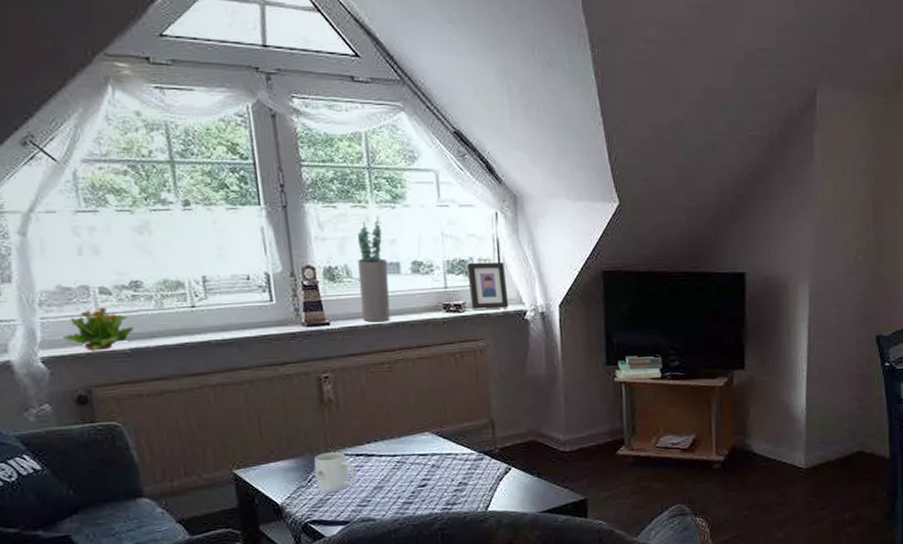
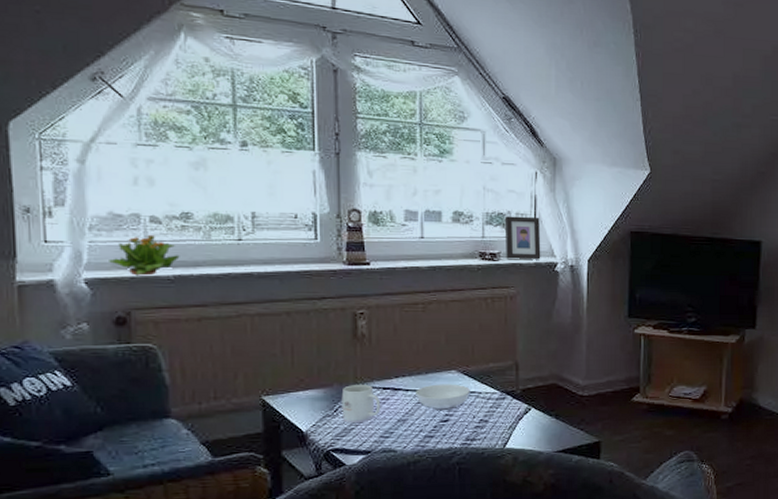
vase: present [357,217,391,323] -> none [401,169,430,265]
bowl: none [389,446,447,476] -> present [415,384,470,411]
books: present [615,355,663,380] -> none [636,311,680,332]

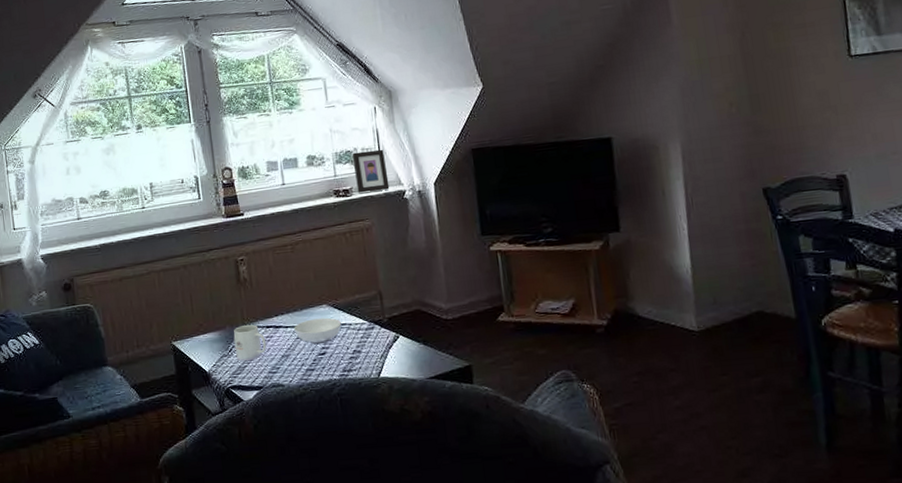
potted flower: present [109,234,180,276] -> none [55,213,103,248]

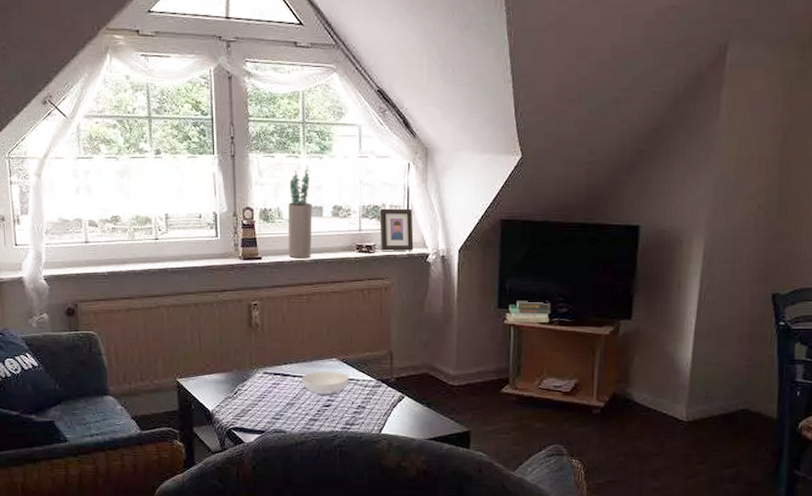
mug: present [233,324,267,362] -> none [240,370,273,405]
vase: none [263,122,291,211] -> present [287,166,312,259]
books: none [490,223,536,249] -> present [506,301,551,323]

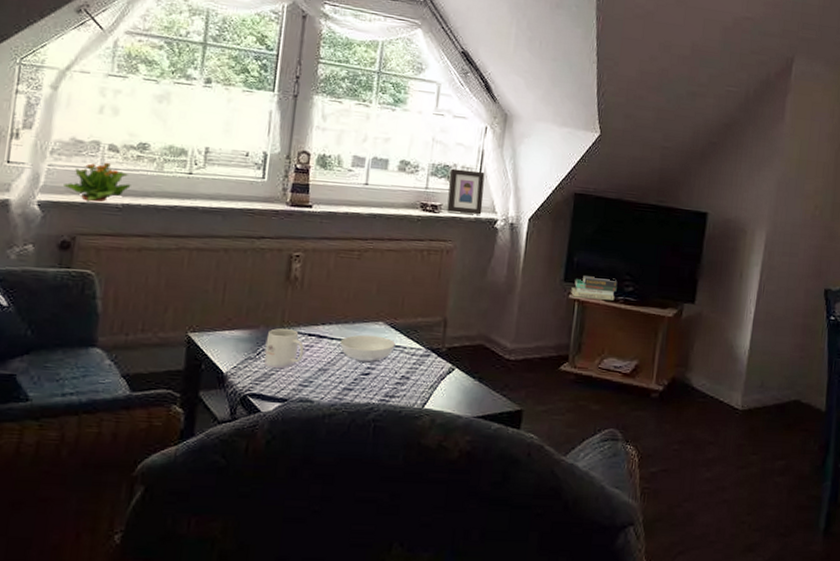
potted flower: none [60,236,112,273] -> present [64,162,131,202]
mug: none [240,370,273,405] -> present [264,328,305,369]
vase: present [287,166,312,259] -> none [343,116,380,212]

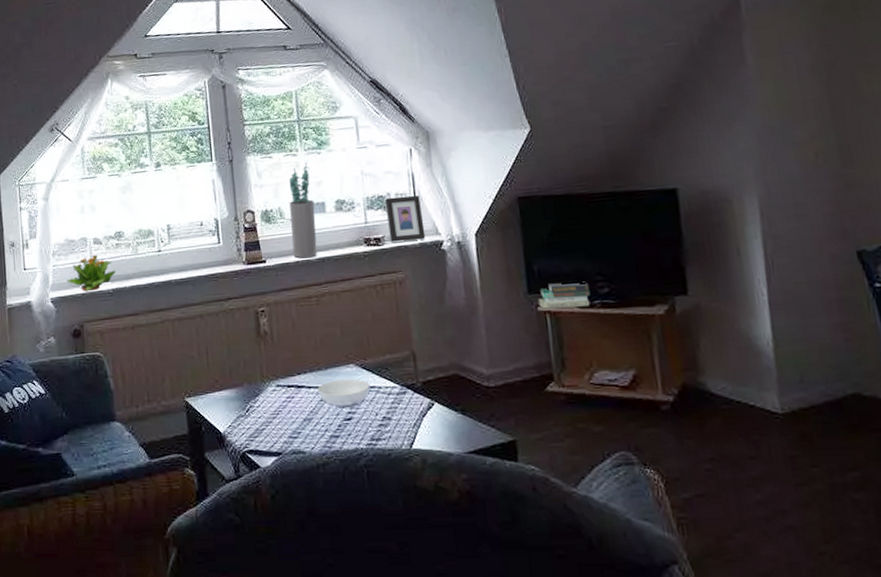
mug: present [264,328,305,369] -> none [251,383,288,424]
vase: none [343,116,380,212] -> present [289,162,318,259]

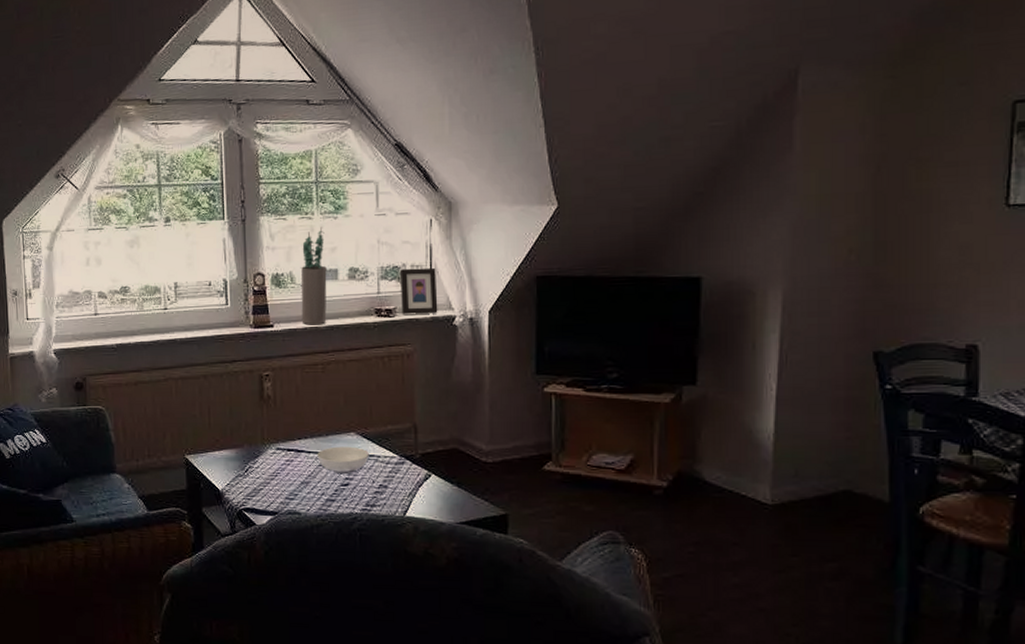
potted flower: present [67,254,116,292] -> none [70,308,121,345]
books: present [538,281,591,309] -> none [546,365,598,390]

